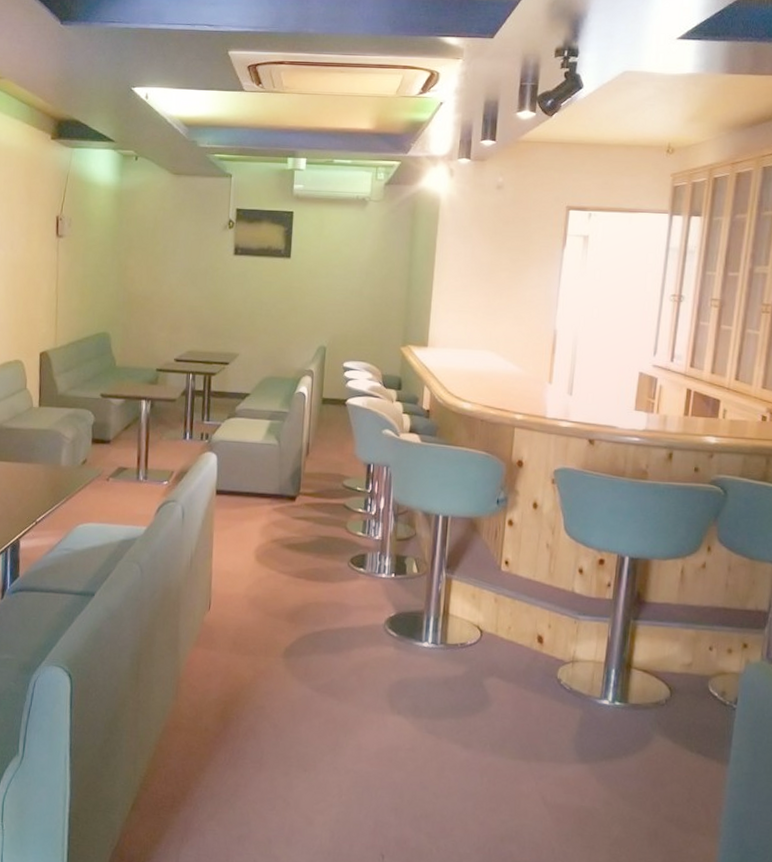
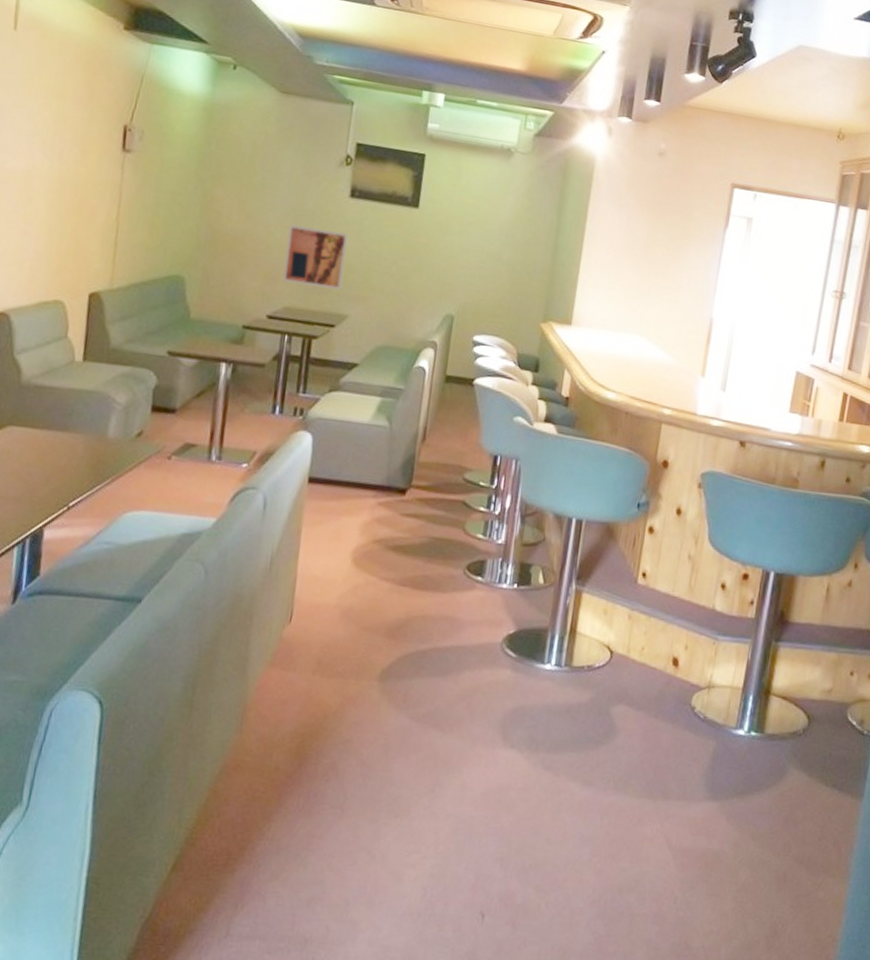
wall art: none [185,283,235,333] -> present [283,225,349,290]

